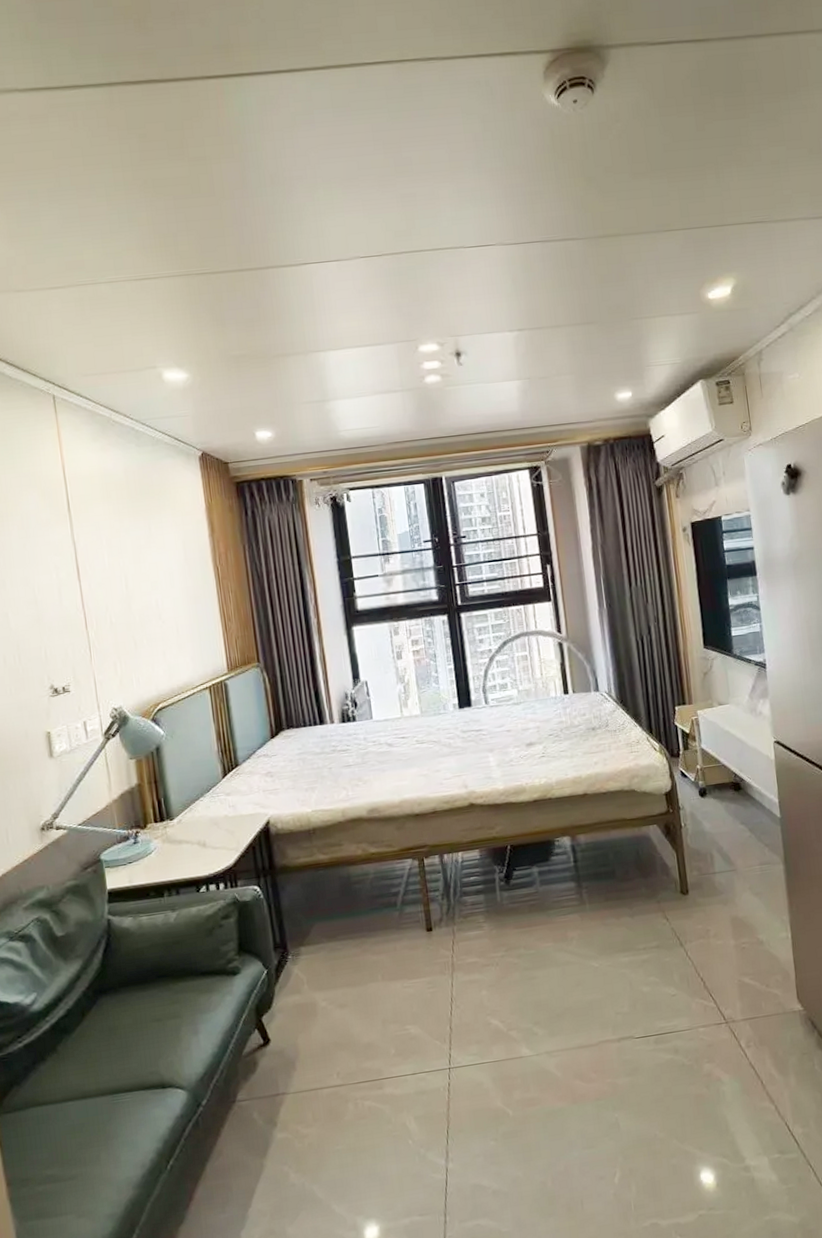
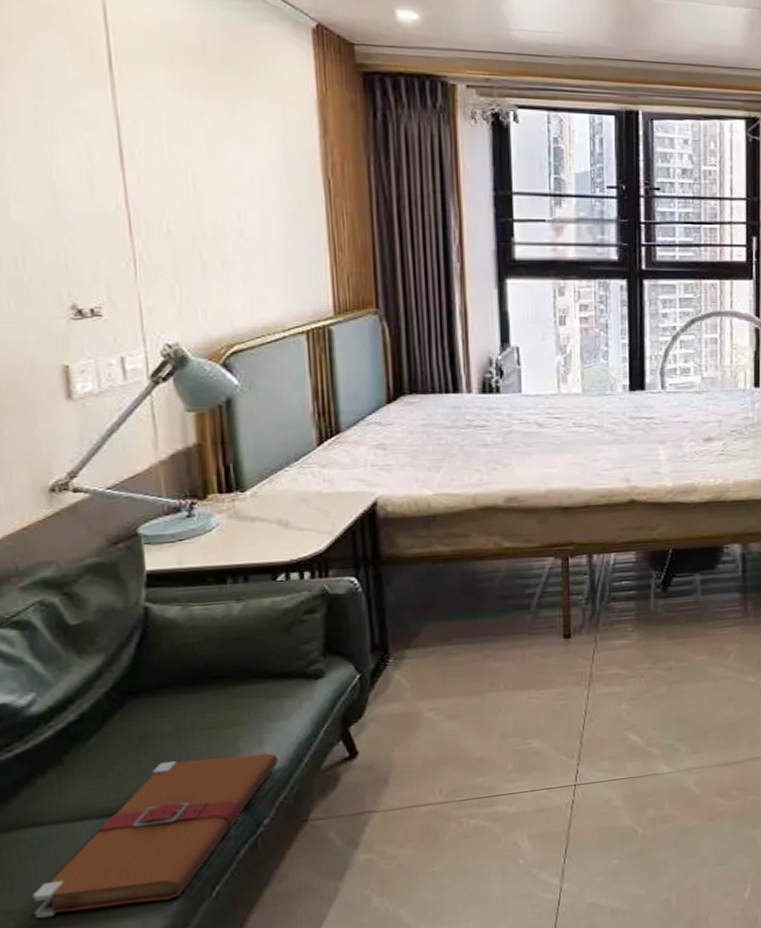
book: none [39,1041,210,1187] -> present [32,752,279,919]

